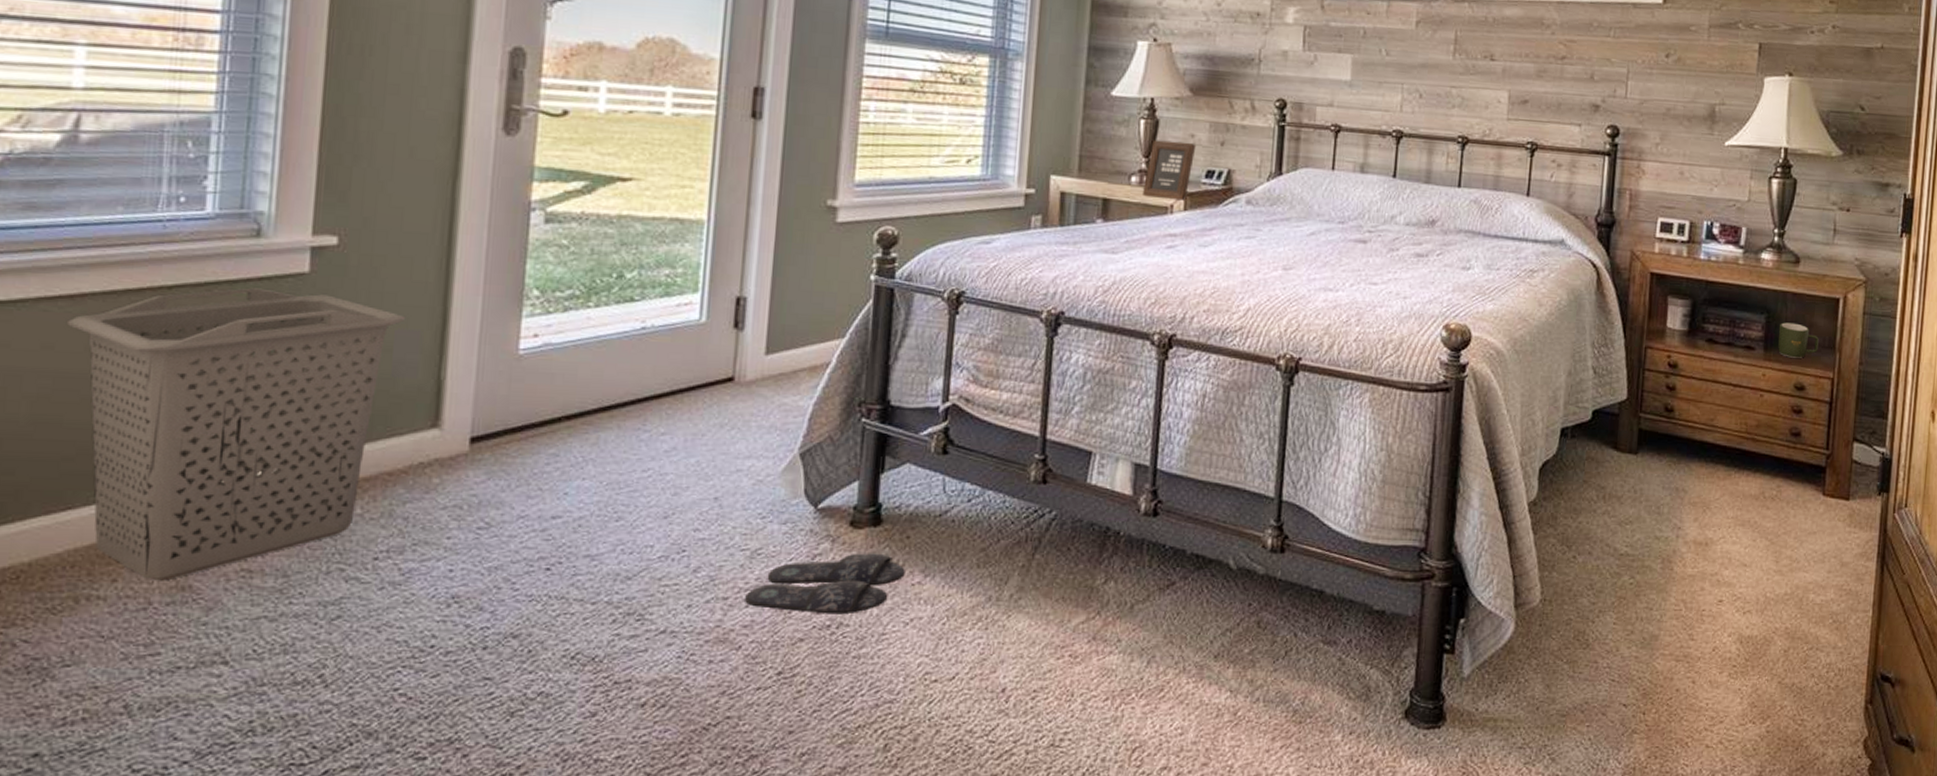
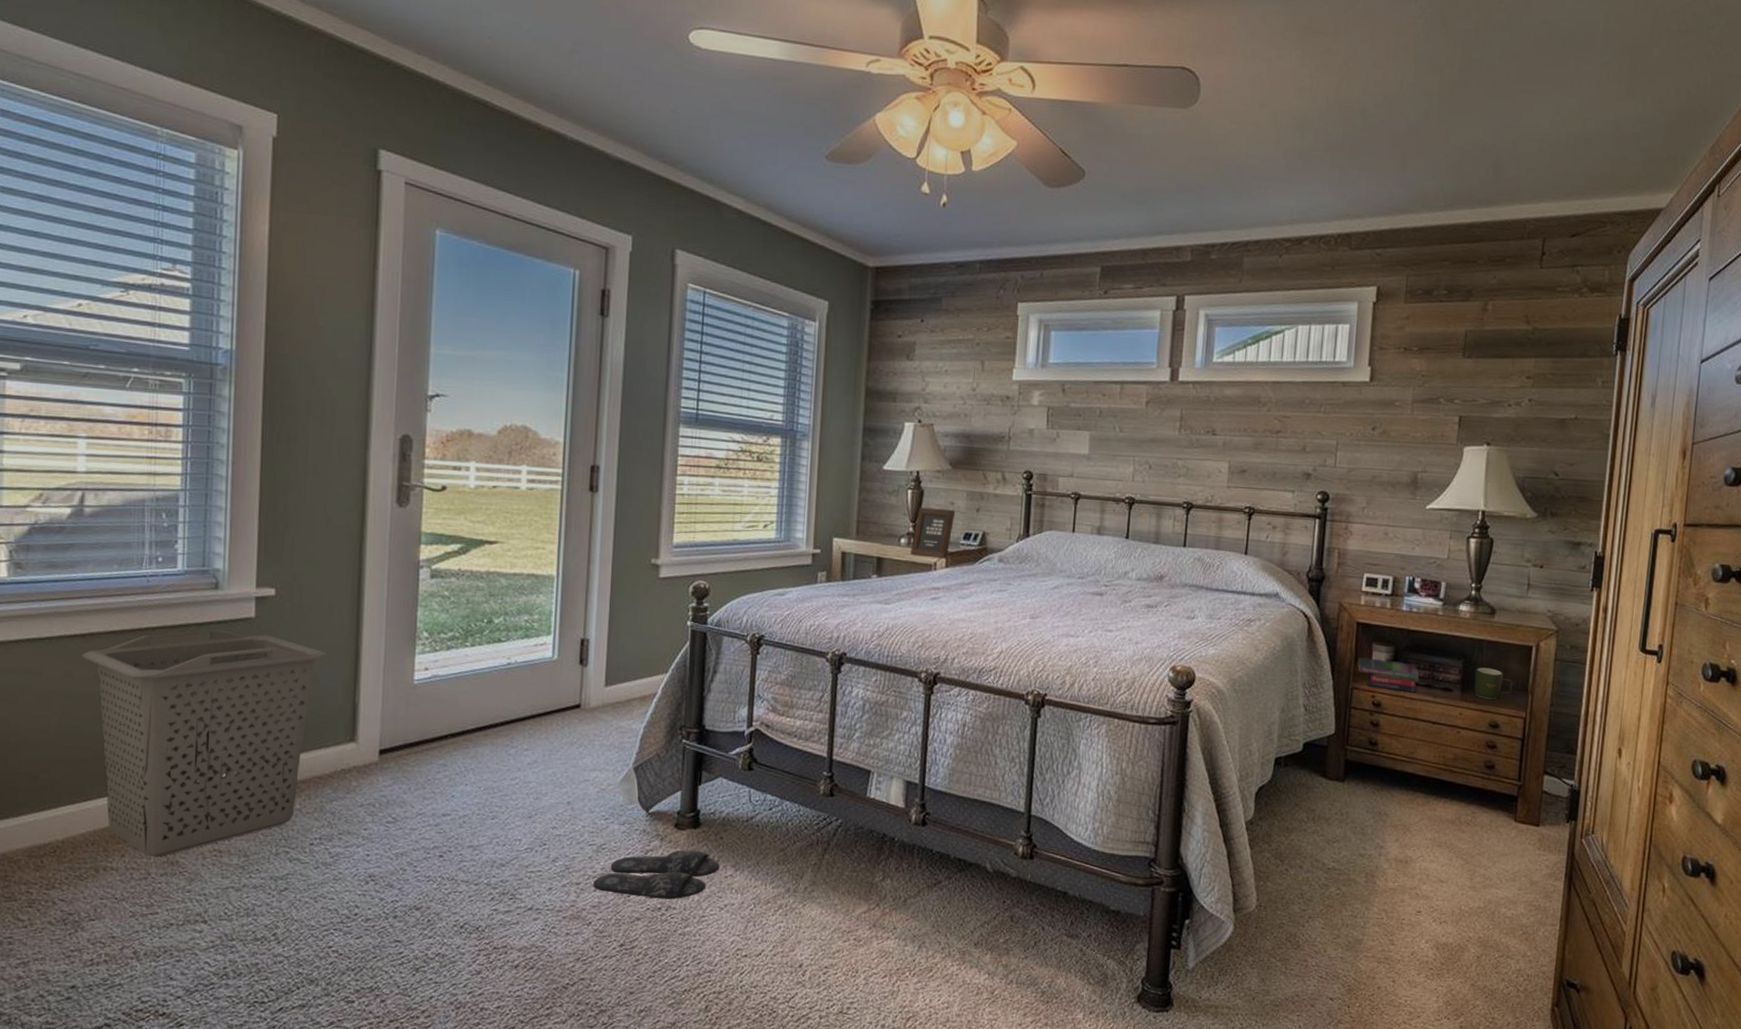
books: none [1652,312,1720,352] -> present [1358,657,1420,693]

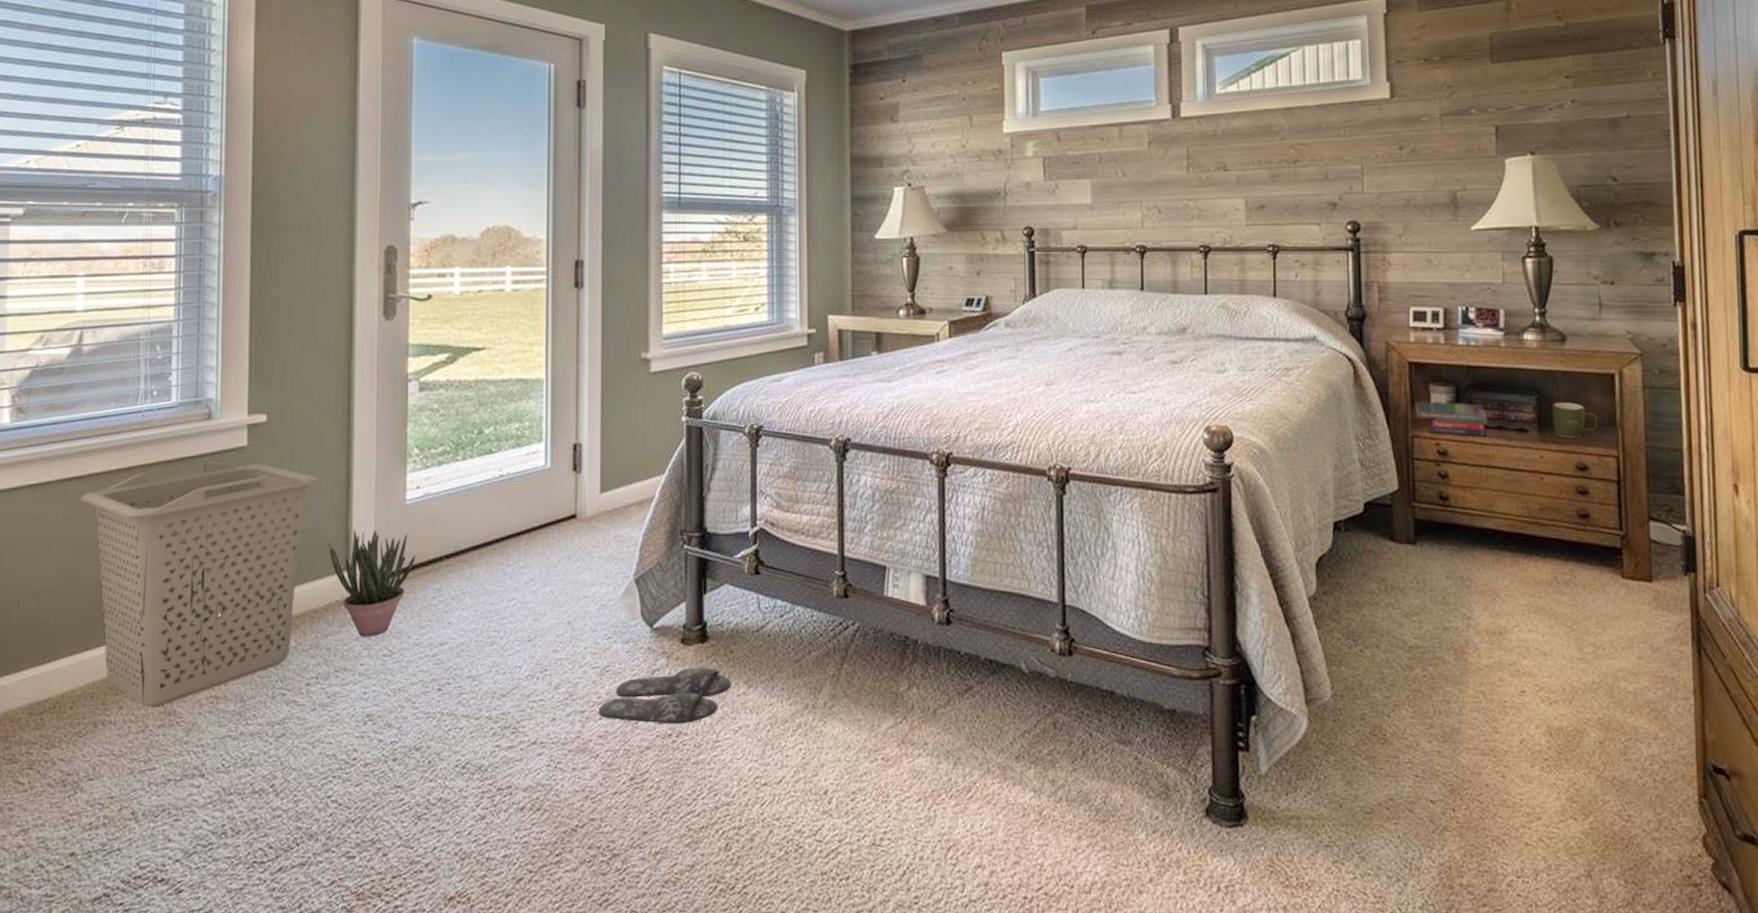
potted plant: none [335,704,423,805] -> present [329,529,417,637]
picture frame: present [910,507,956,559] -> none [910,275,955,329]

